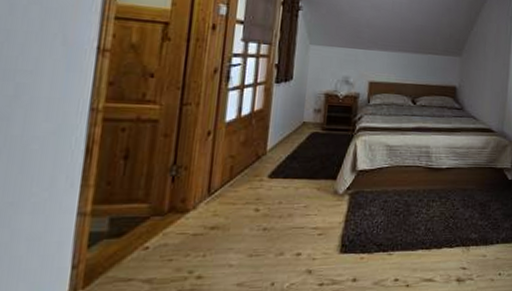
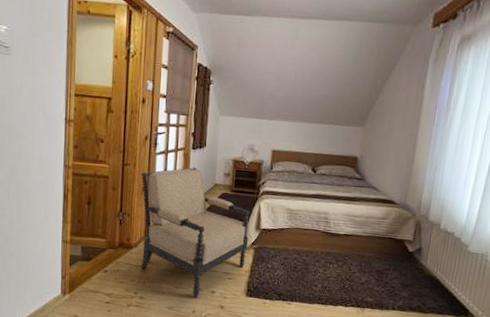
chair: none [200,103,345,267] -> present [140,167,250,299]

